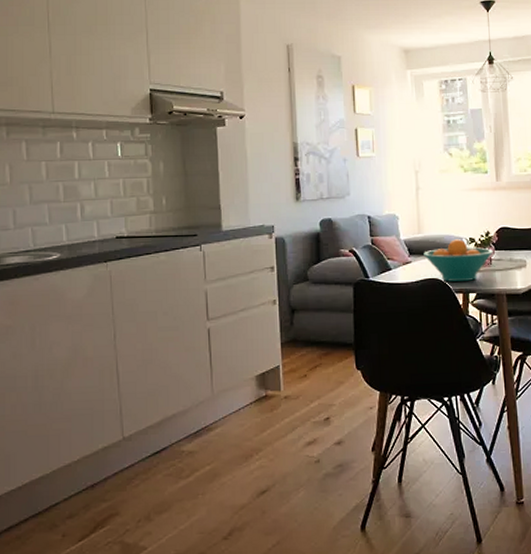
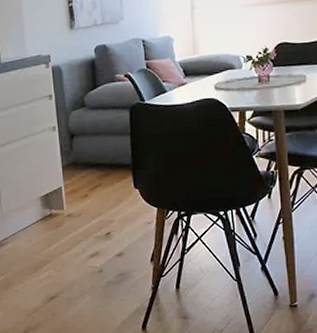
fruit bowl: present [424,239,493,282] -> none [199,57,271,101]

